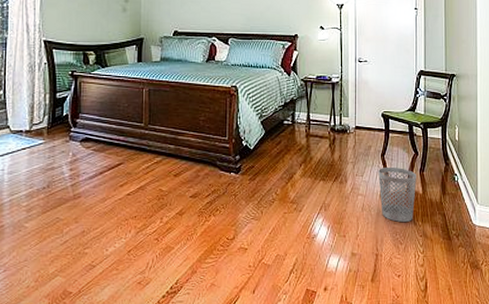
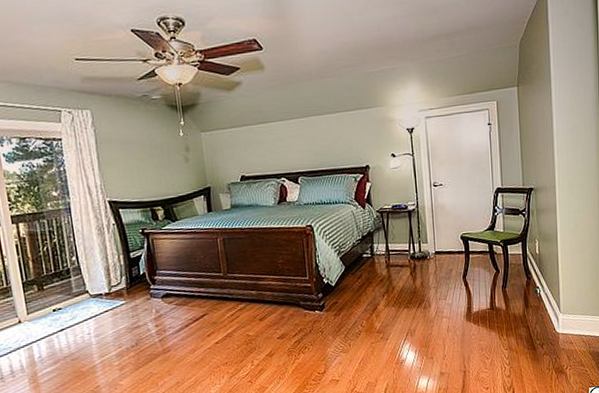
wastebasket: present [378,166,416,223] -> none [461,287,499,339]

